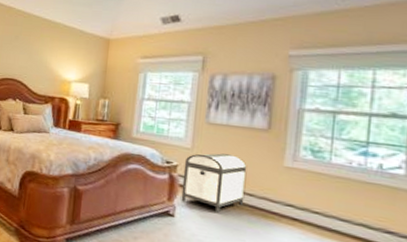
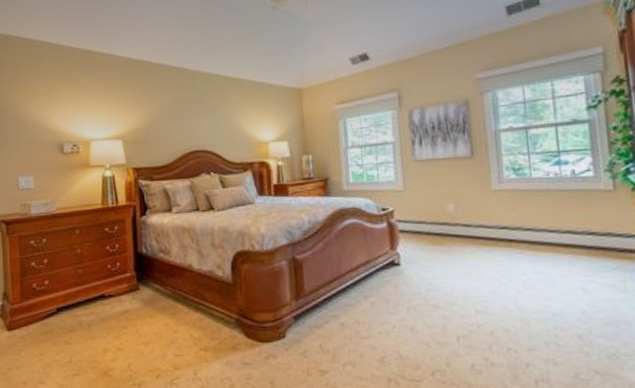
storage chest: present [181,153,247,213] -> none [399,188,463,251]

